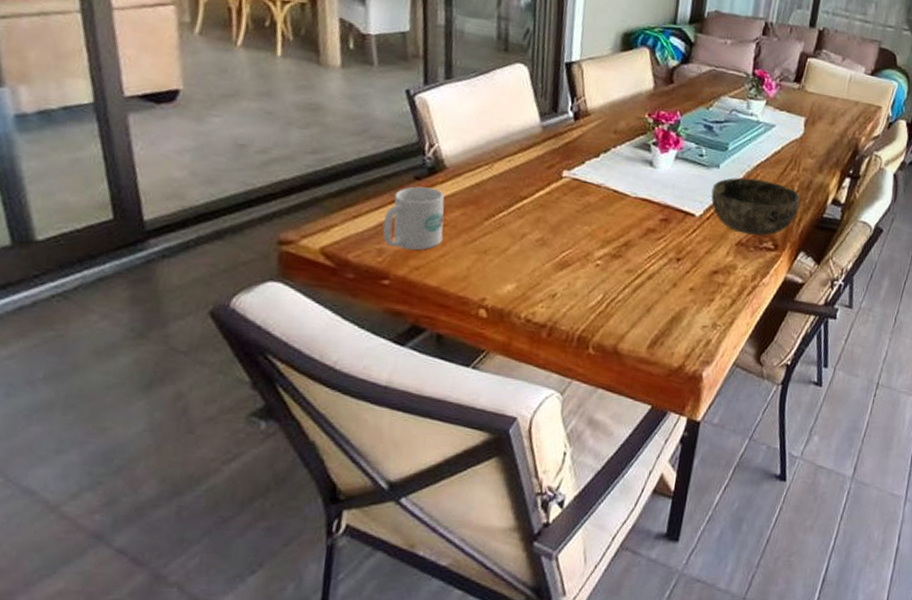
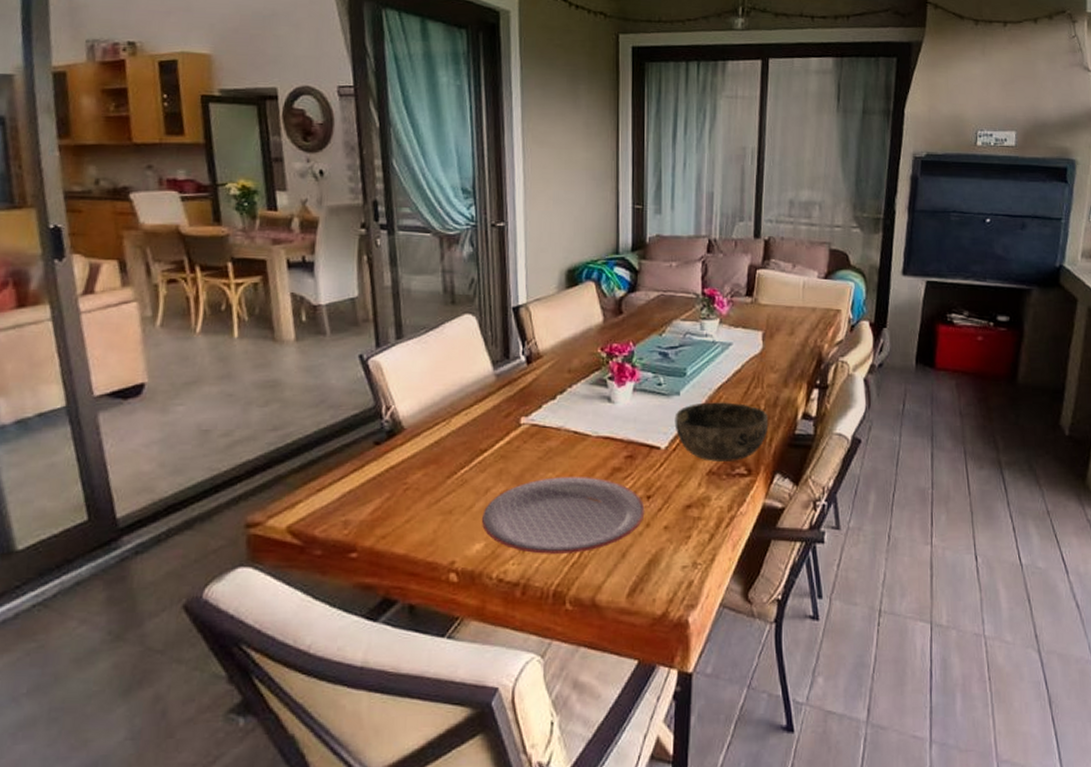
mug: present [382,186,445,251] -> none [346,451,407,519]
plate: none [515,230,674,303] -> present [481,476,645,554]

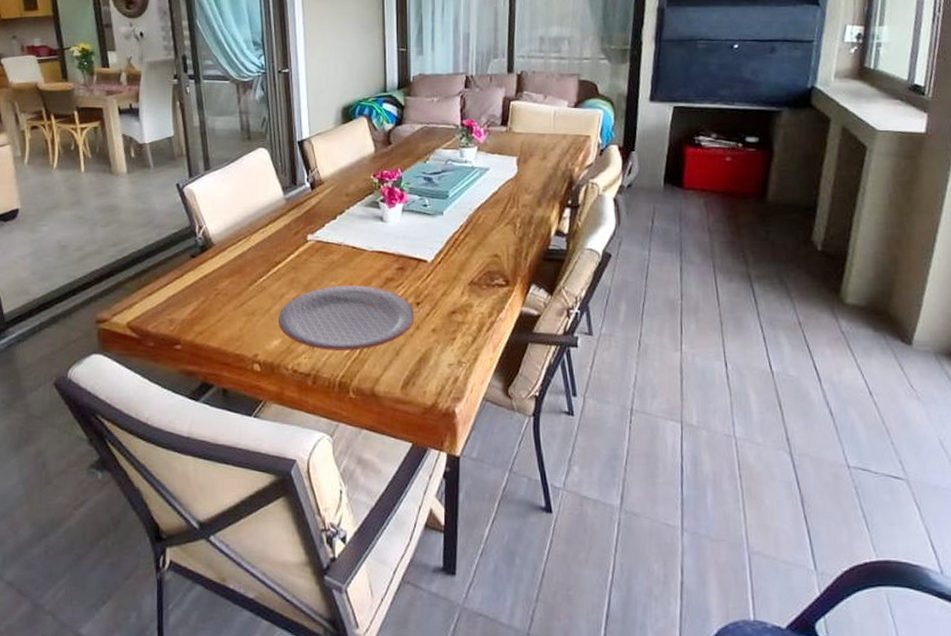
bowl: present [674,402,769,461] -> none [439,221,524,273]

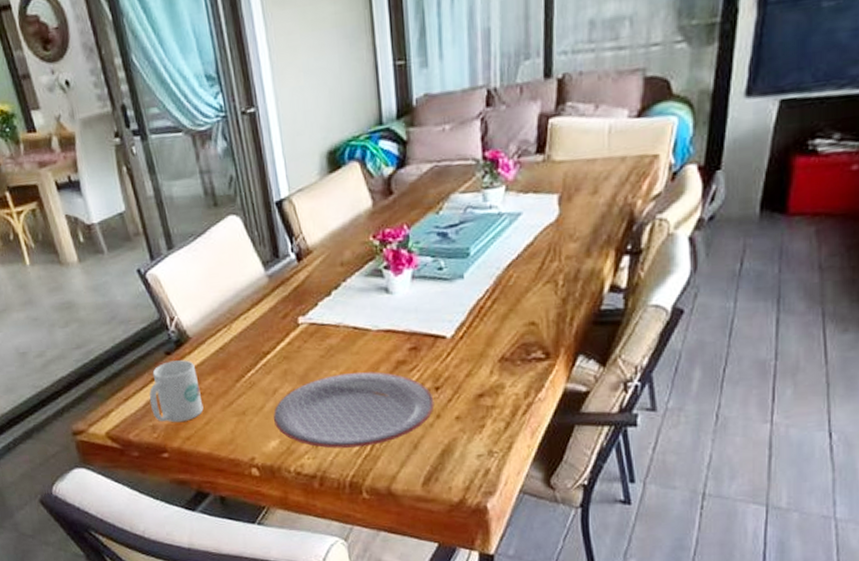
mug: none [171,263,218,318] -> present [149,360,204,423]

